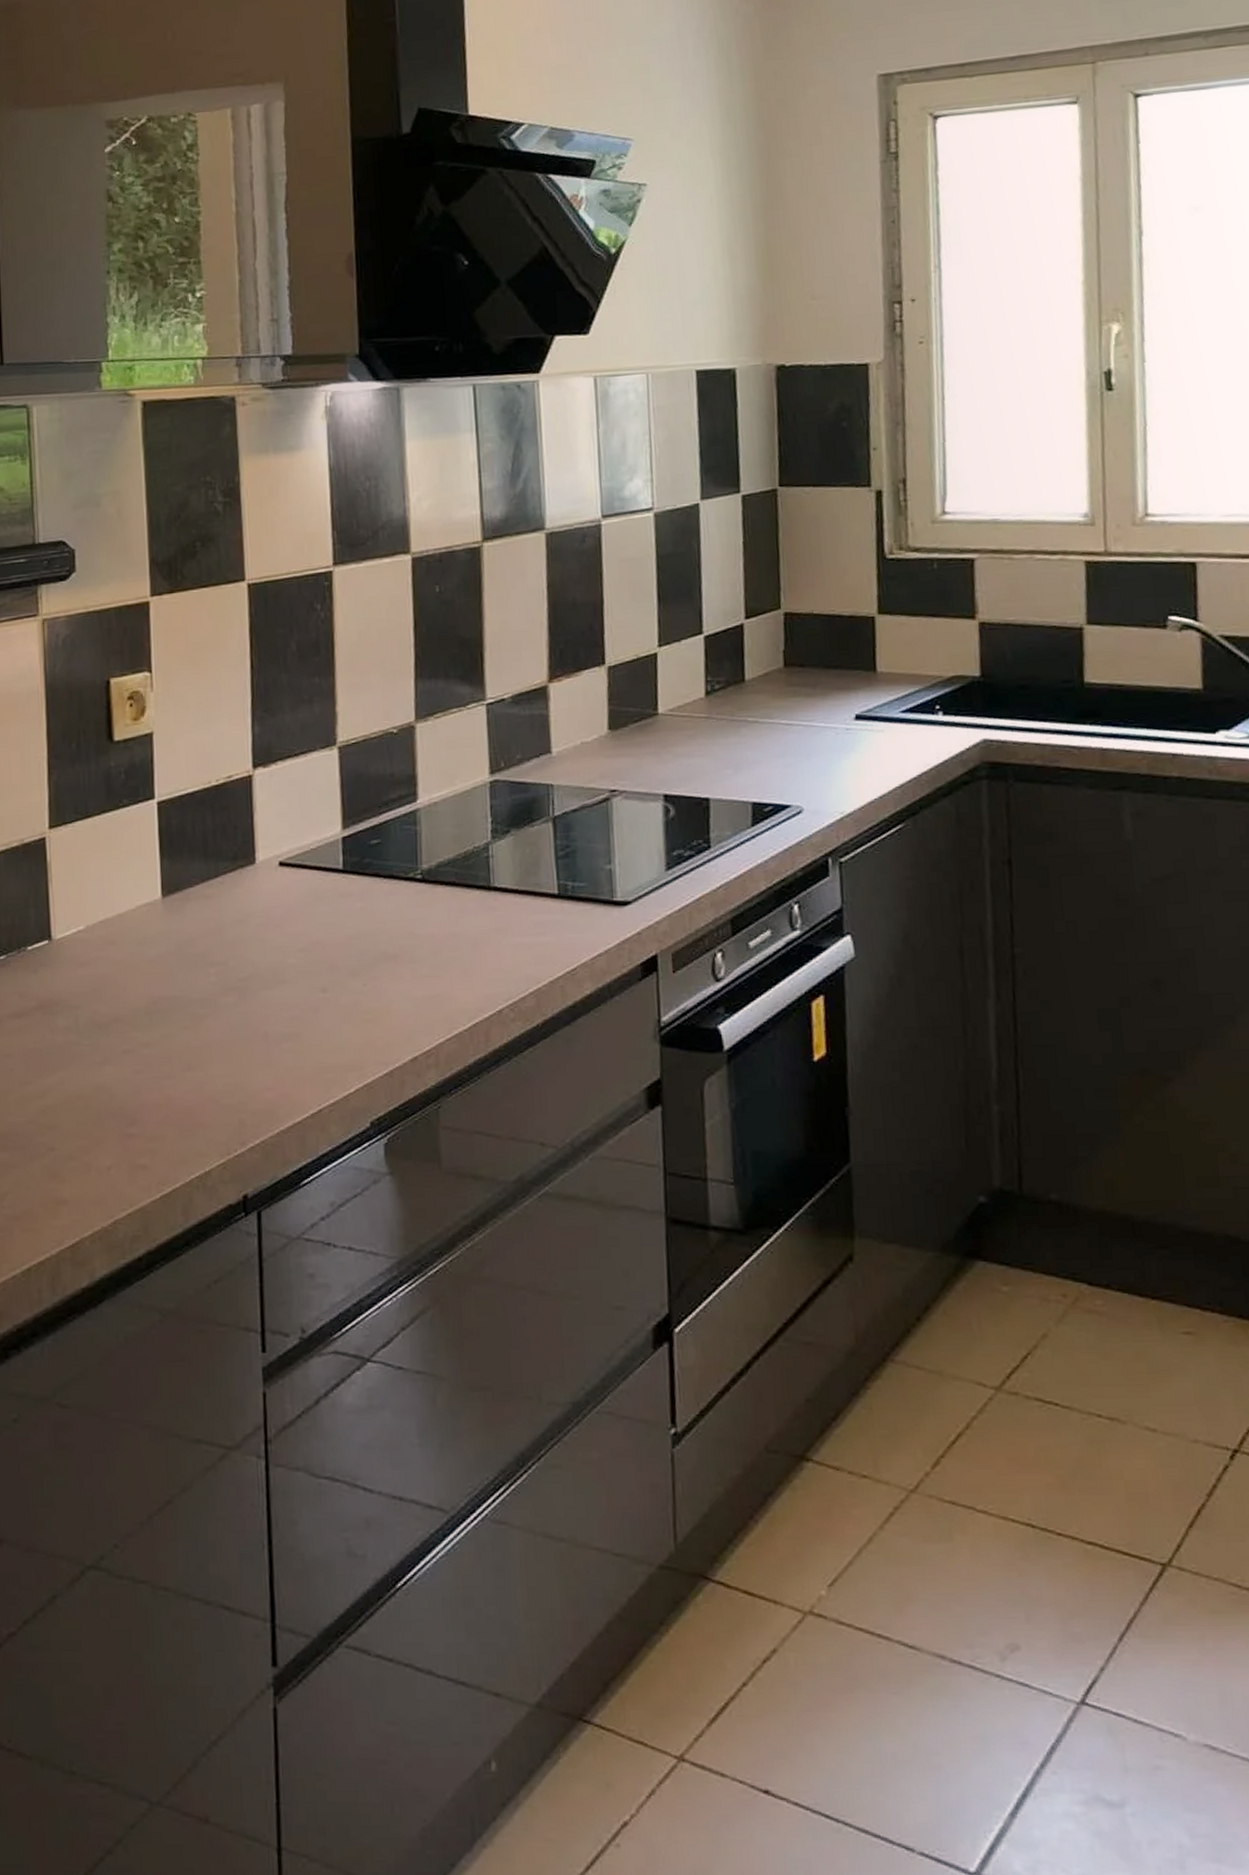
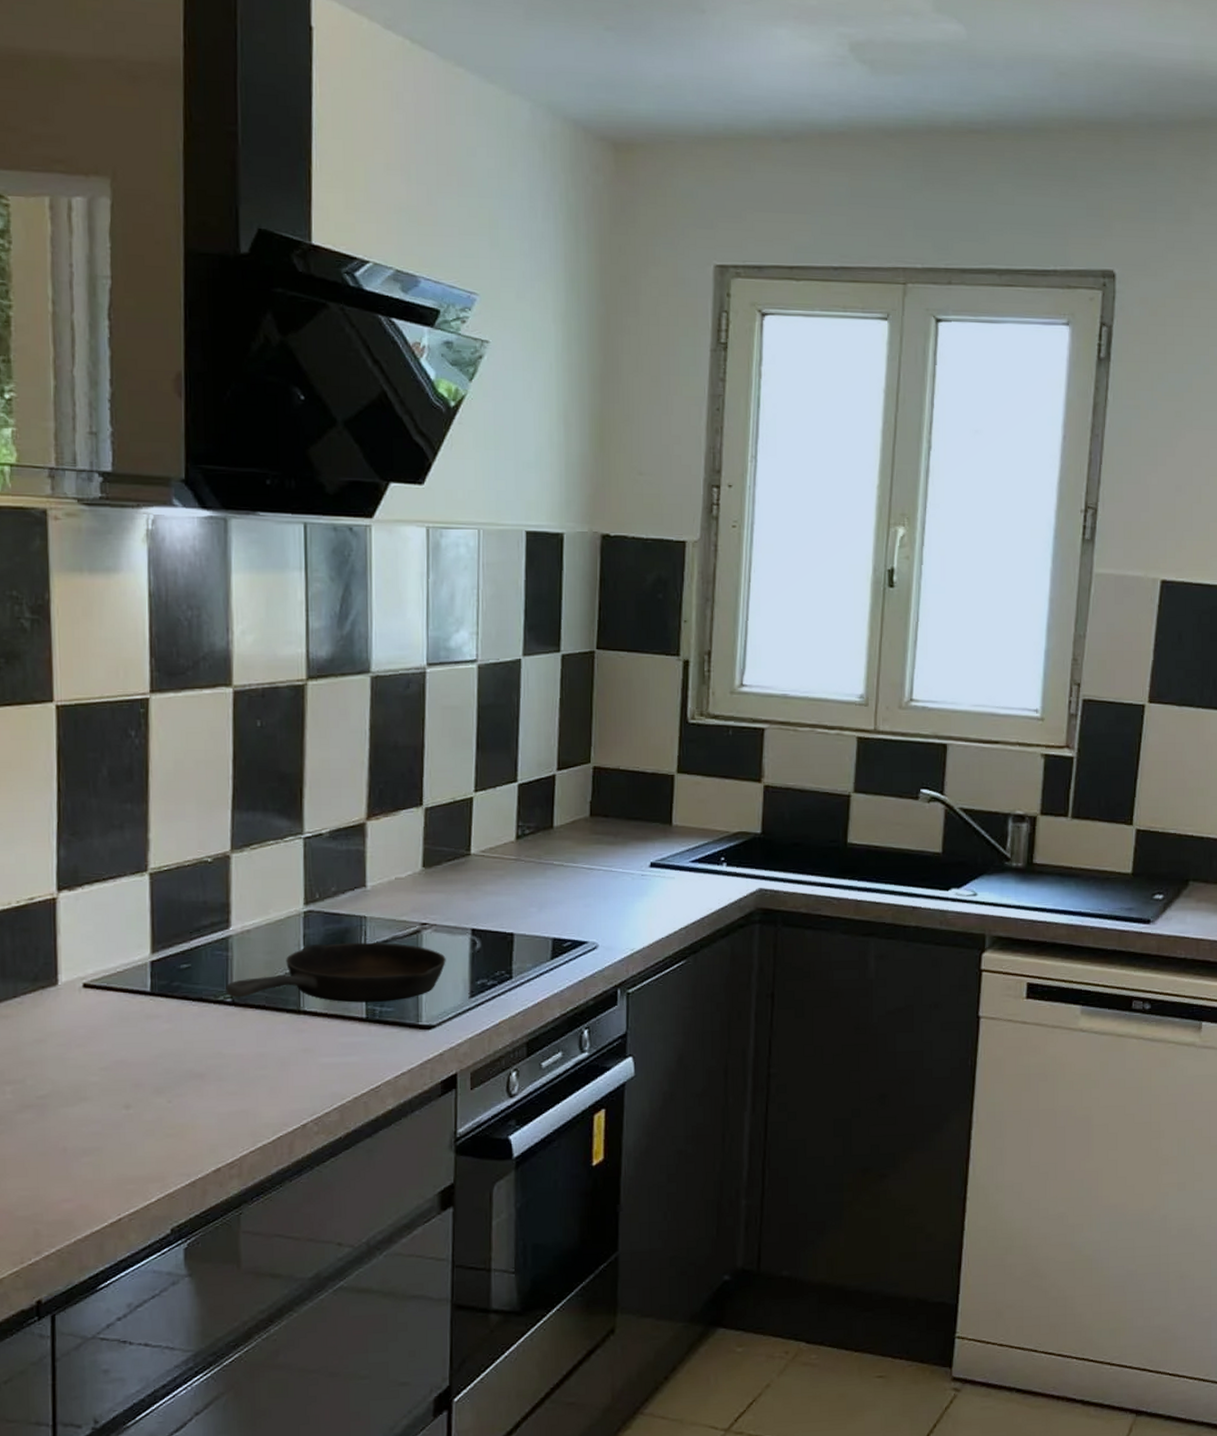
frying pan: none [415,812,639,878] -> present [226,942,446,1003]

